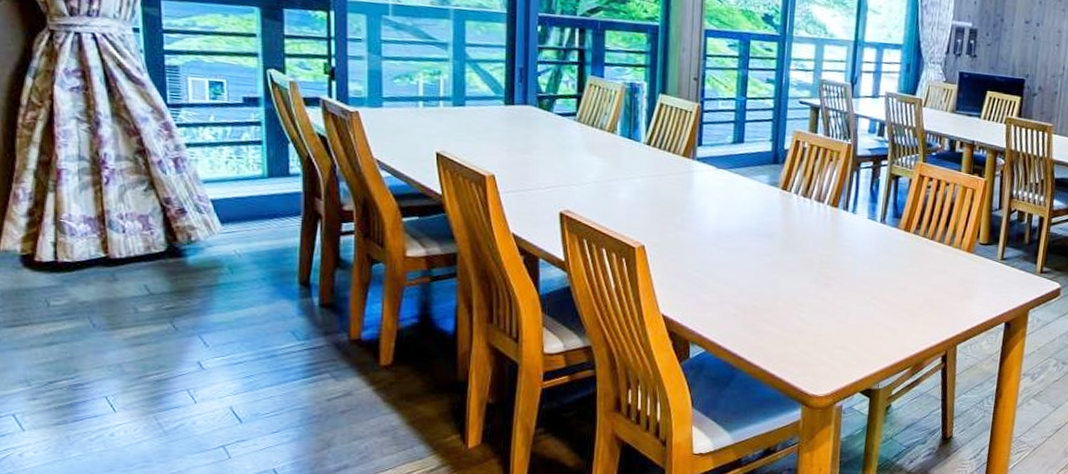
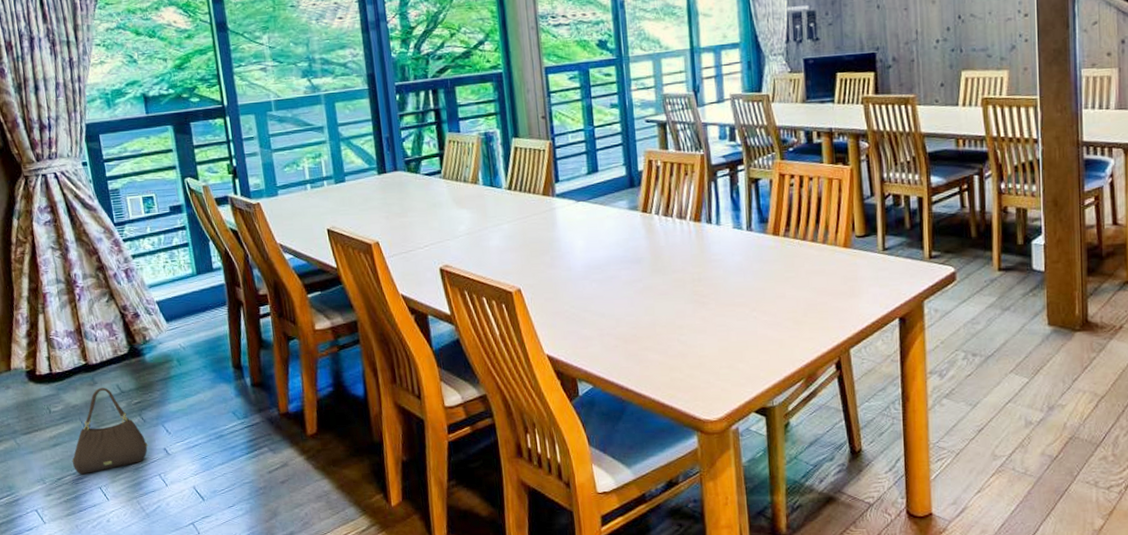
handbag: none [71,285,178,381] -> present [72,387,149,475]

